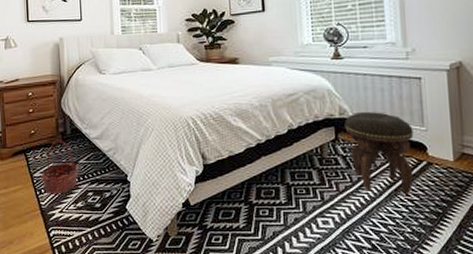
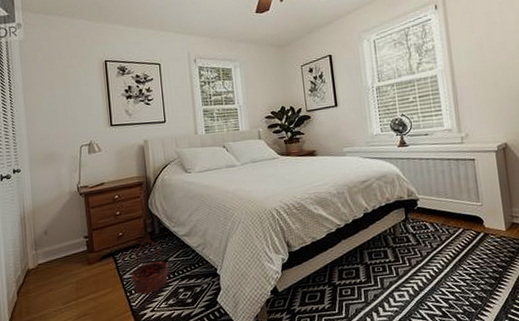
footstool: present [344,112,414,194] -> none [412,191,474,263]

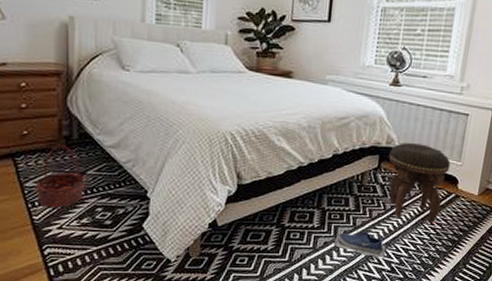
shoe: none [383,279,434,304] -> present [334,230,386,258]
footstool: none [412,191,474,263] -> present [389,143,451,223]

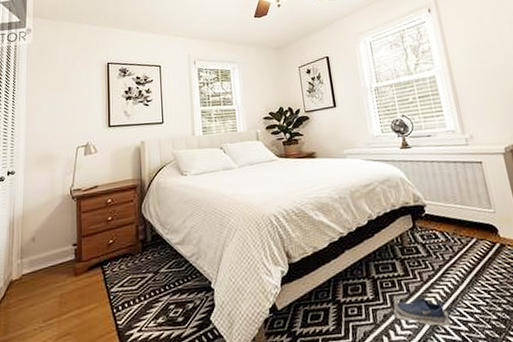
basket: present [35,144,86,209] -> none [119,248,159,312]
footstool: present [389,143,451,223] -> none [419,197,491,279]

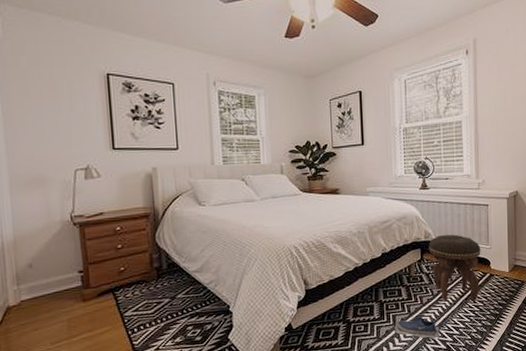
footstool: none [419,197,491,279] -> present [429,234,481,301]

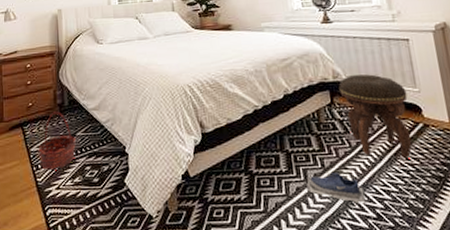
basket: none [133,275,177,333] -> present [38,111,76,170]

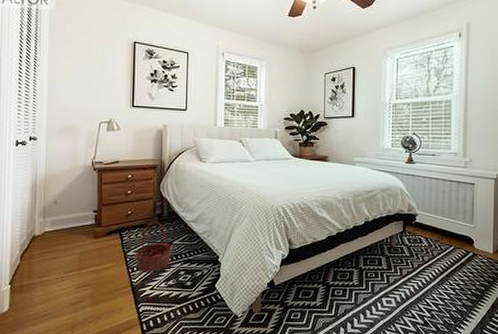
shoe: present [307,172,366,203] -> none [372,287,418,312]
footstool: present [339,74,412,158] -> none [411,210,465,279]

